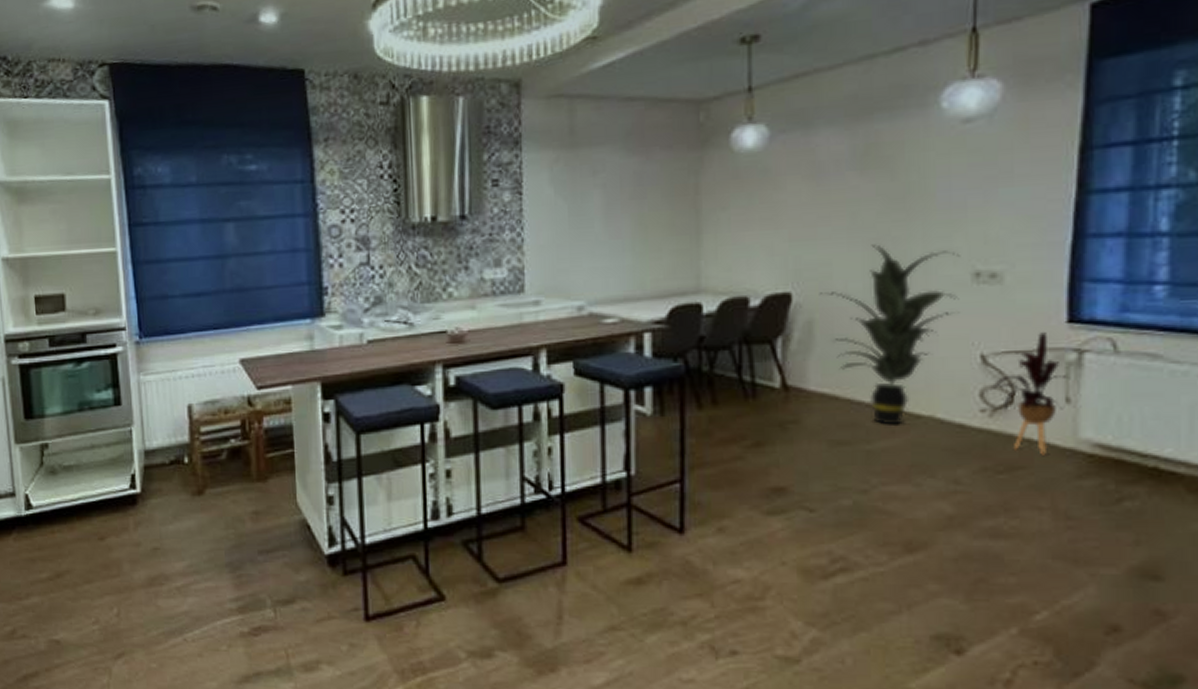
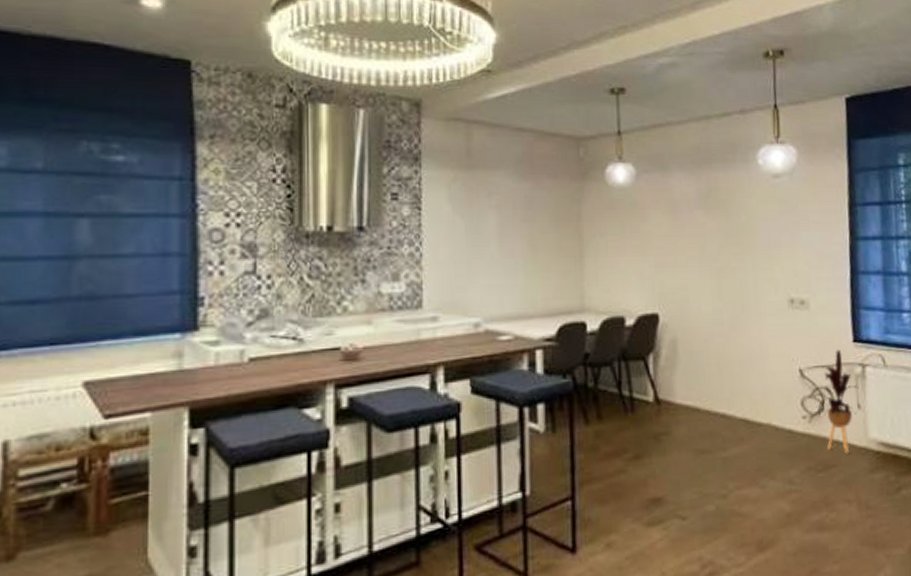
indoor plant: present [819,244,961,425] -> none [680,273,782,434]

